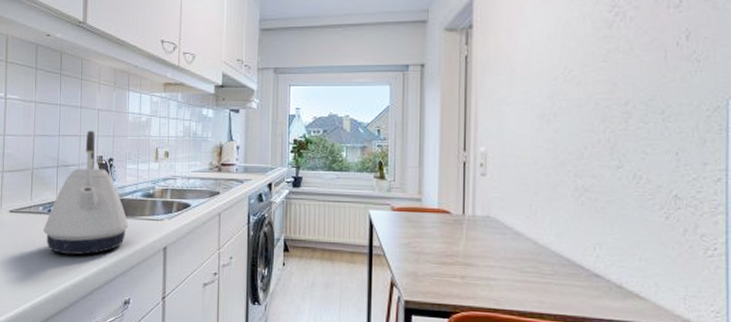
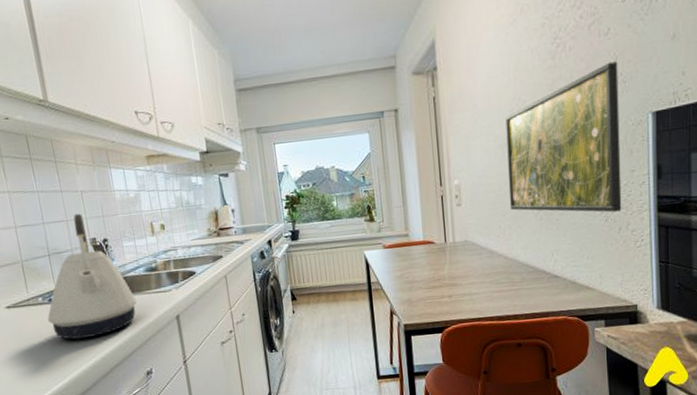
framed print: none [544,37,691,210] -> present [505,61,622,213]

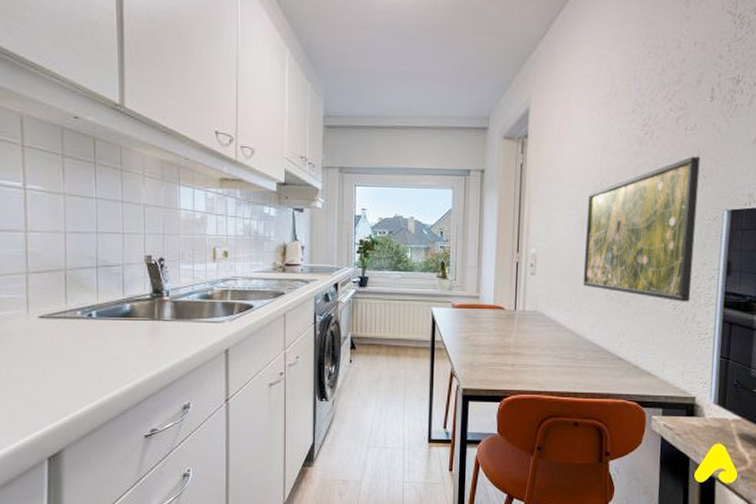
kettle: present [47,213,137,340] -> none [83,227,185,362]

